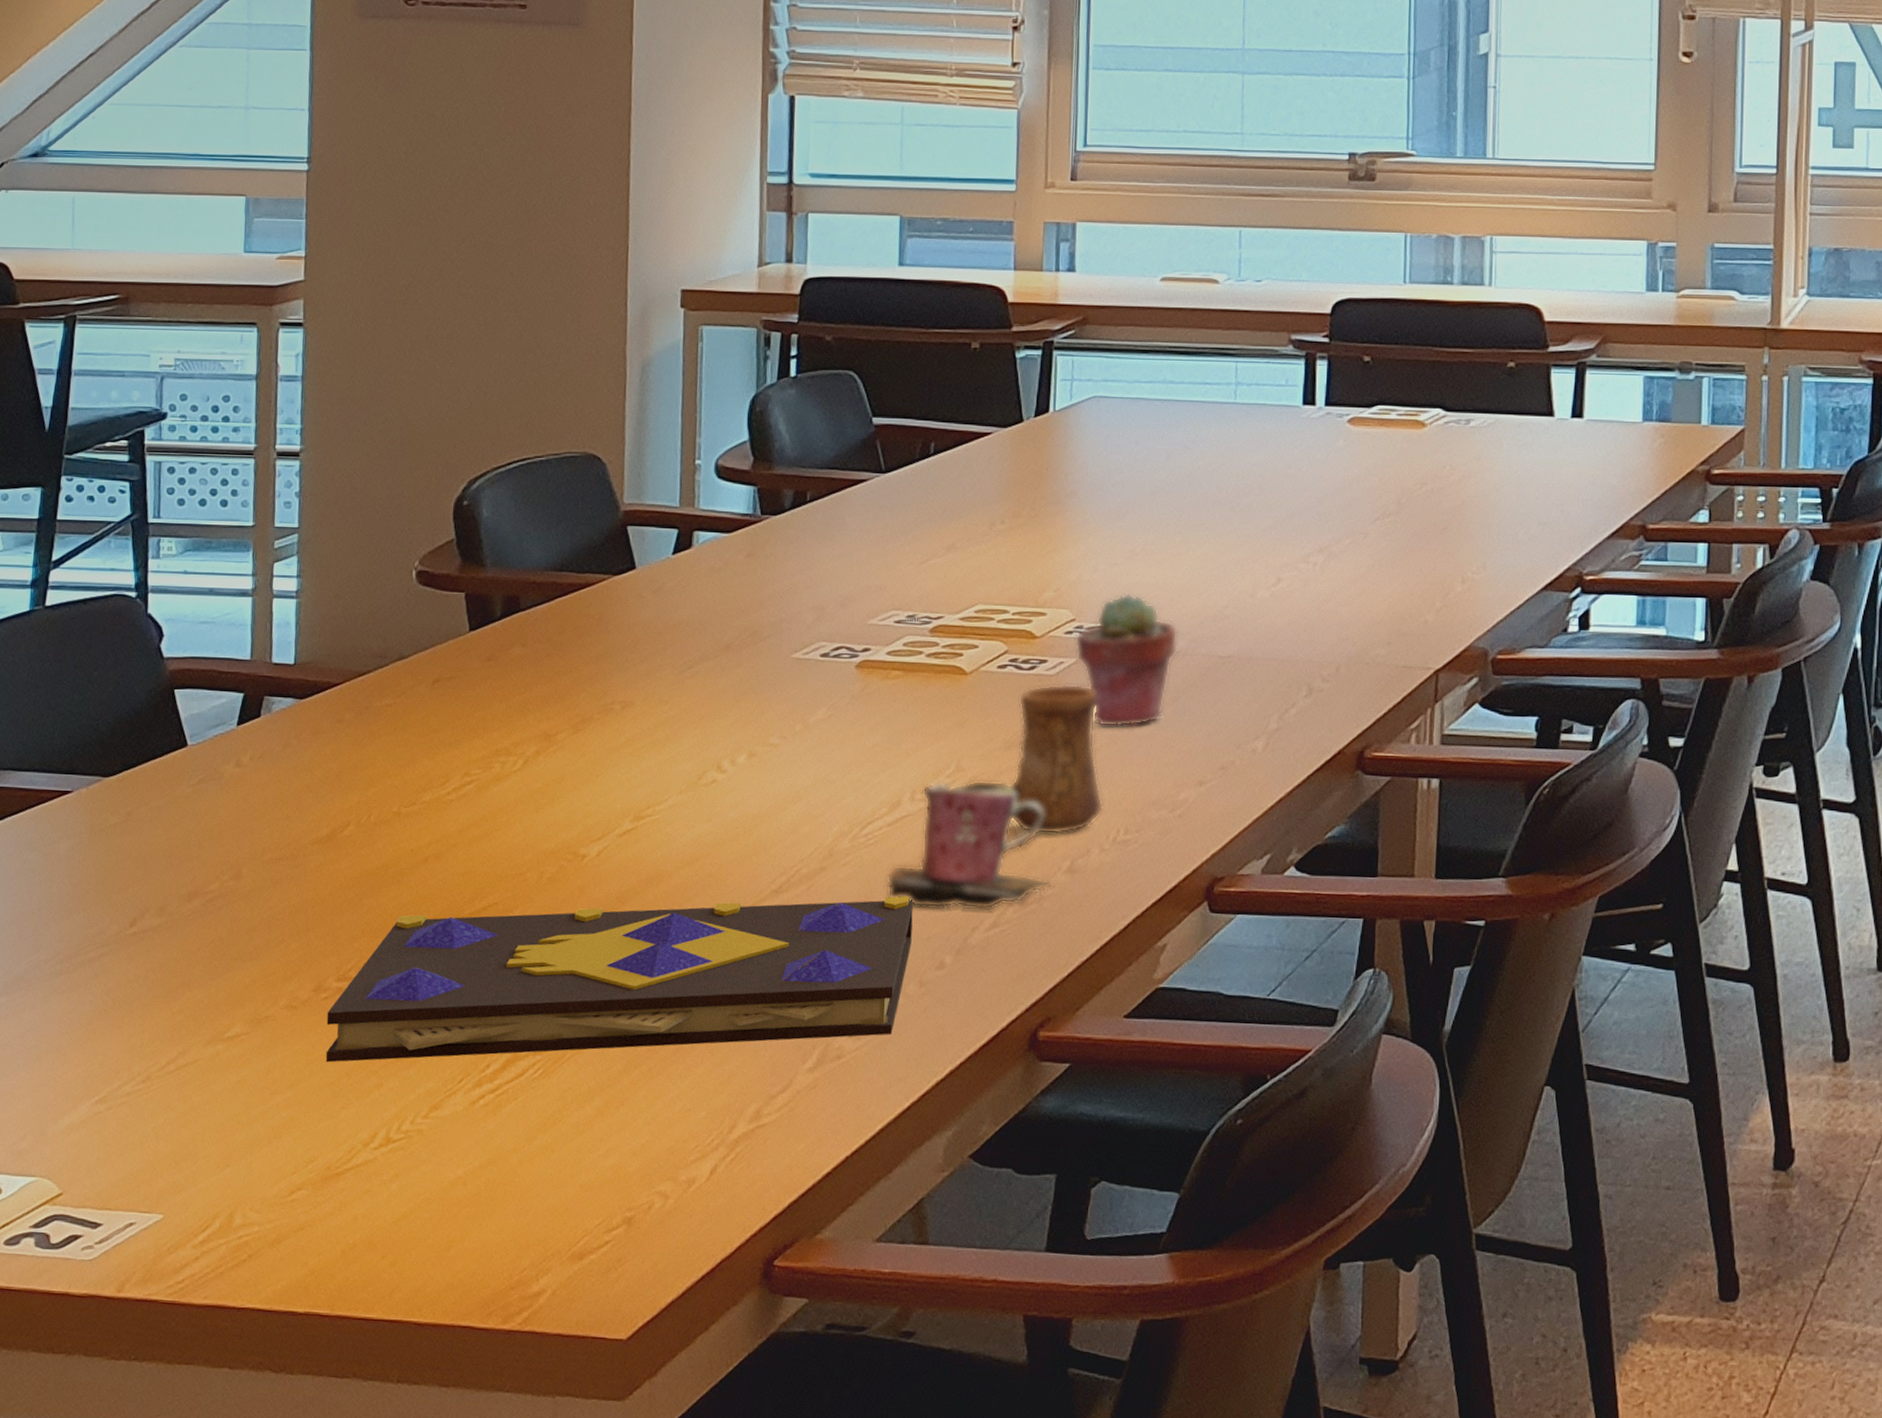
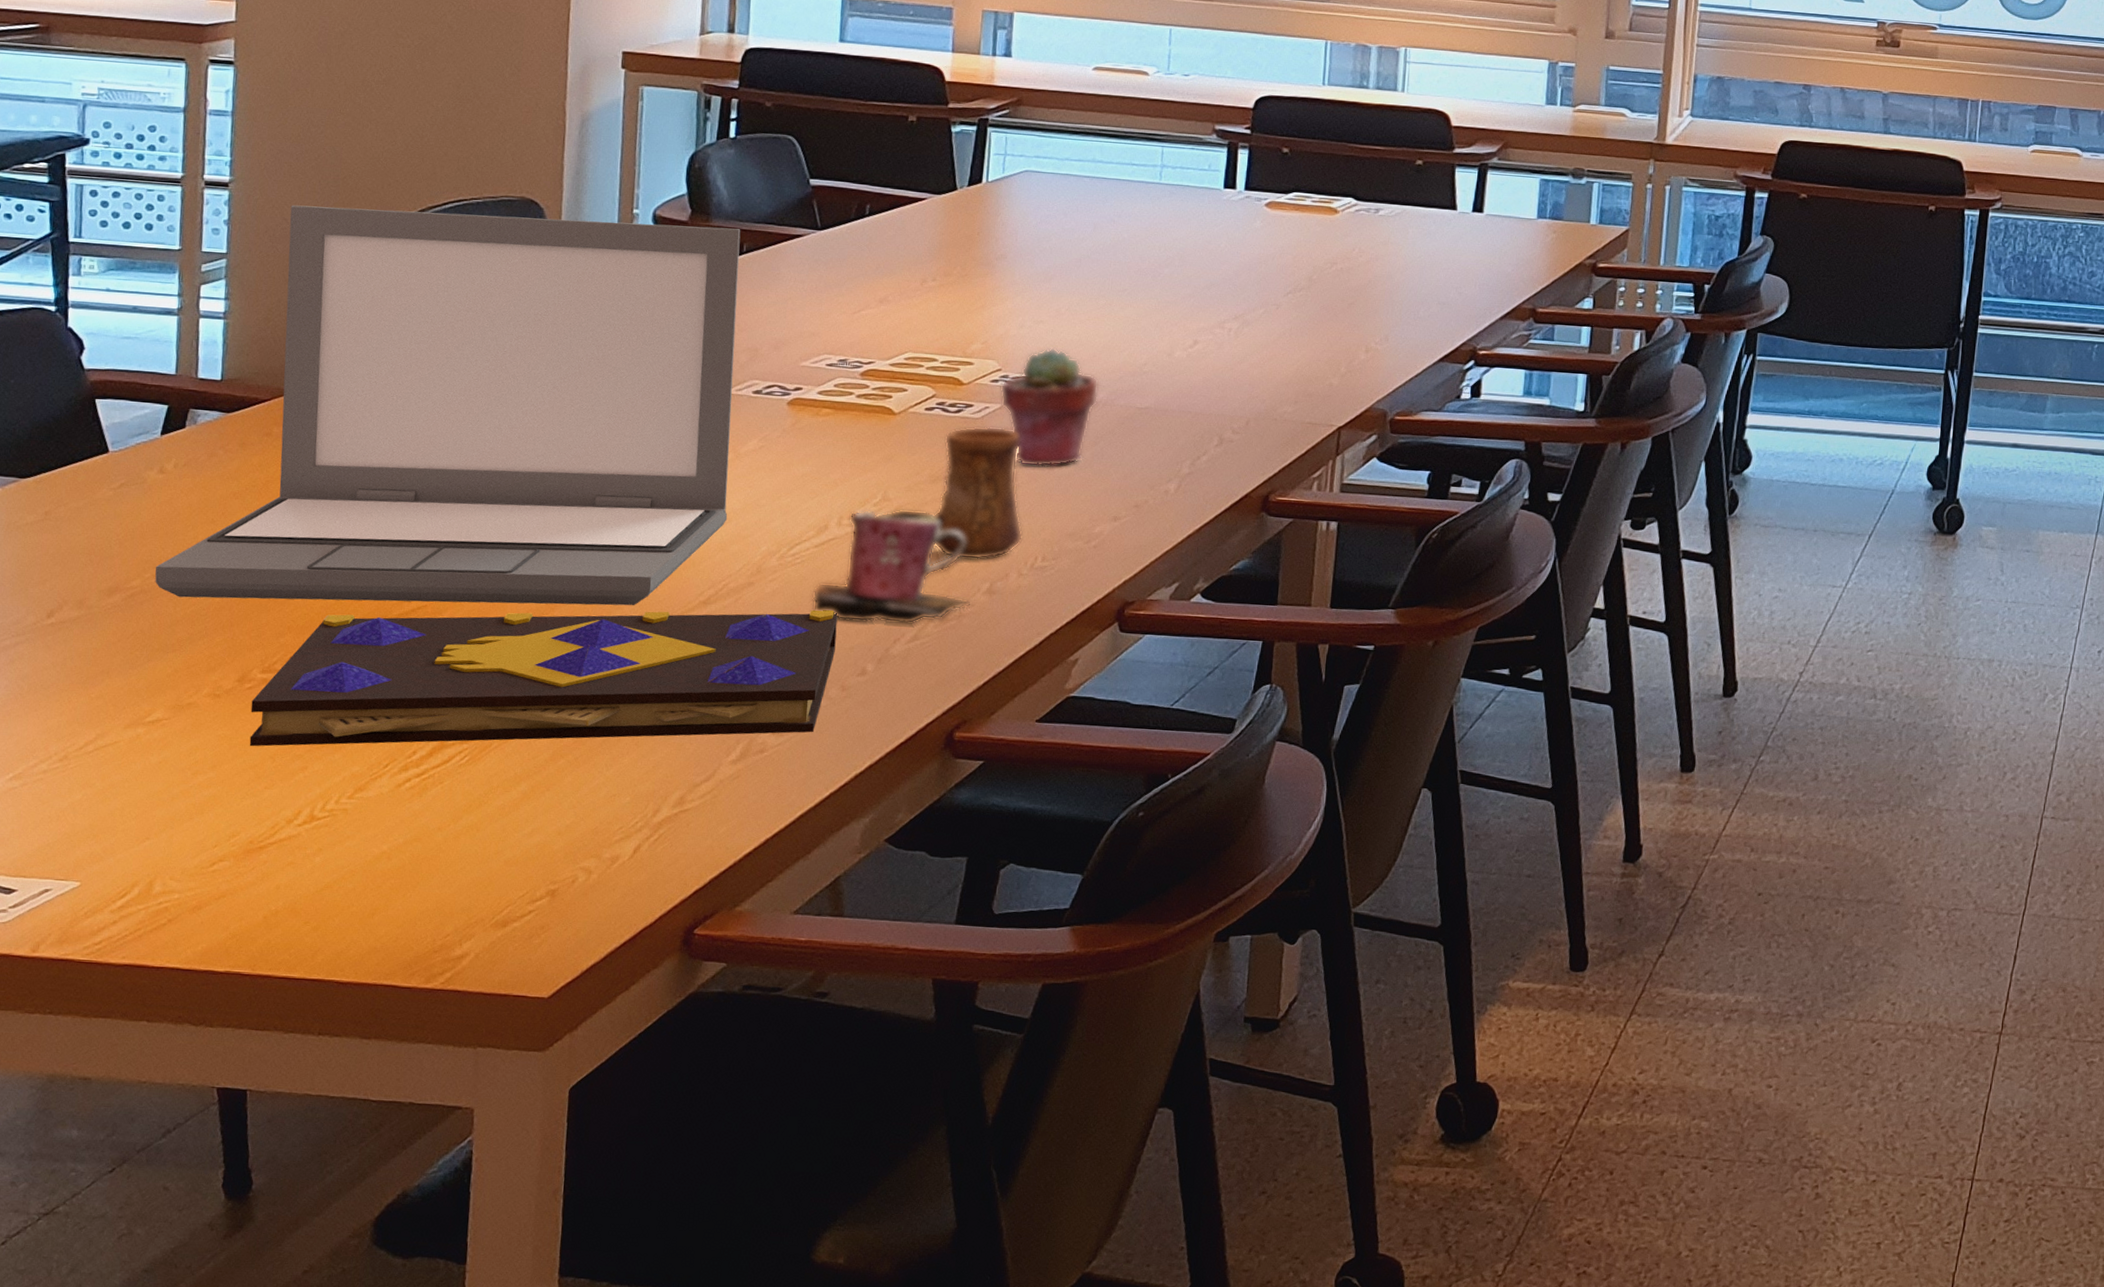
laptop: none [233,472,804,901] -> present [155,205,741,606]

